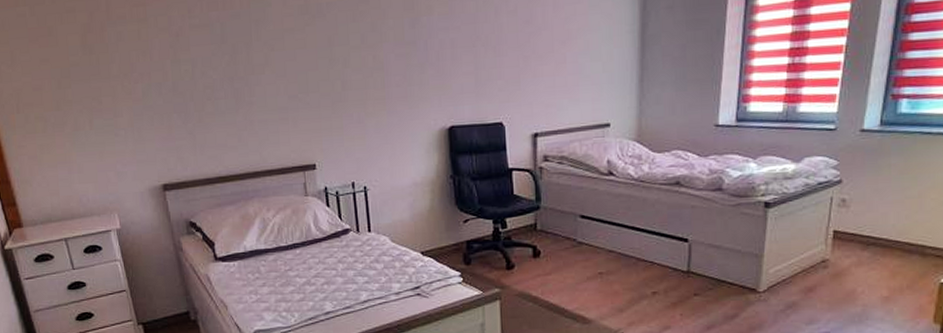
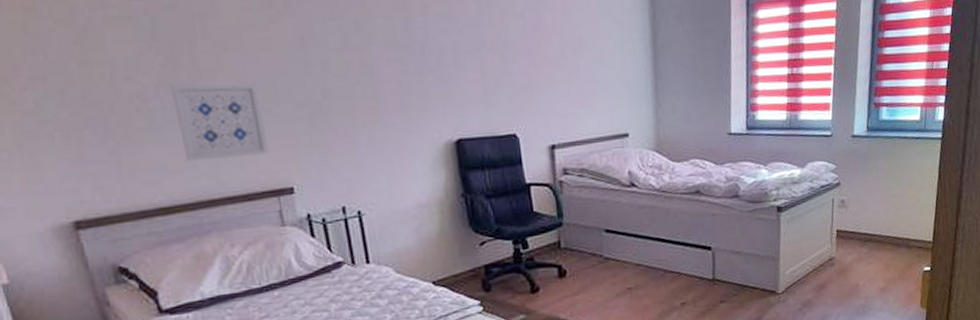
wall art: none [232,77,299,140] -> present [171,83,269,161]

